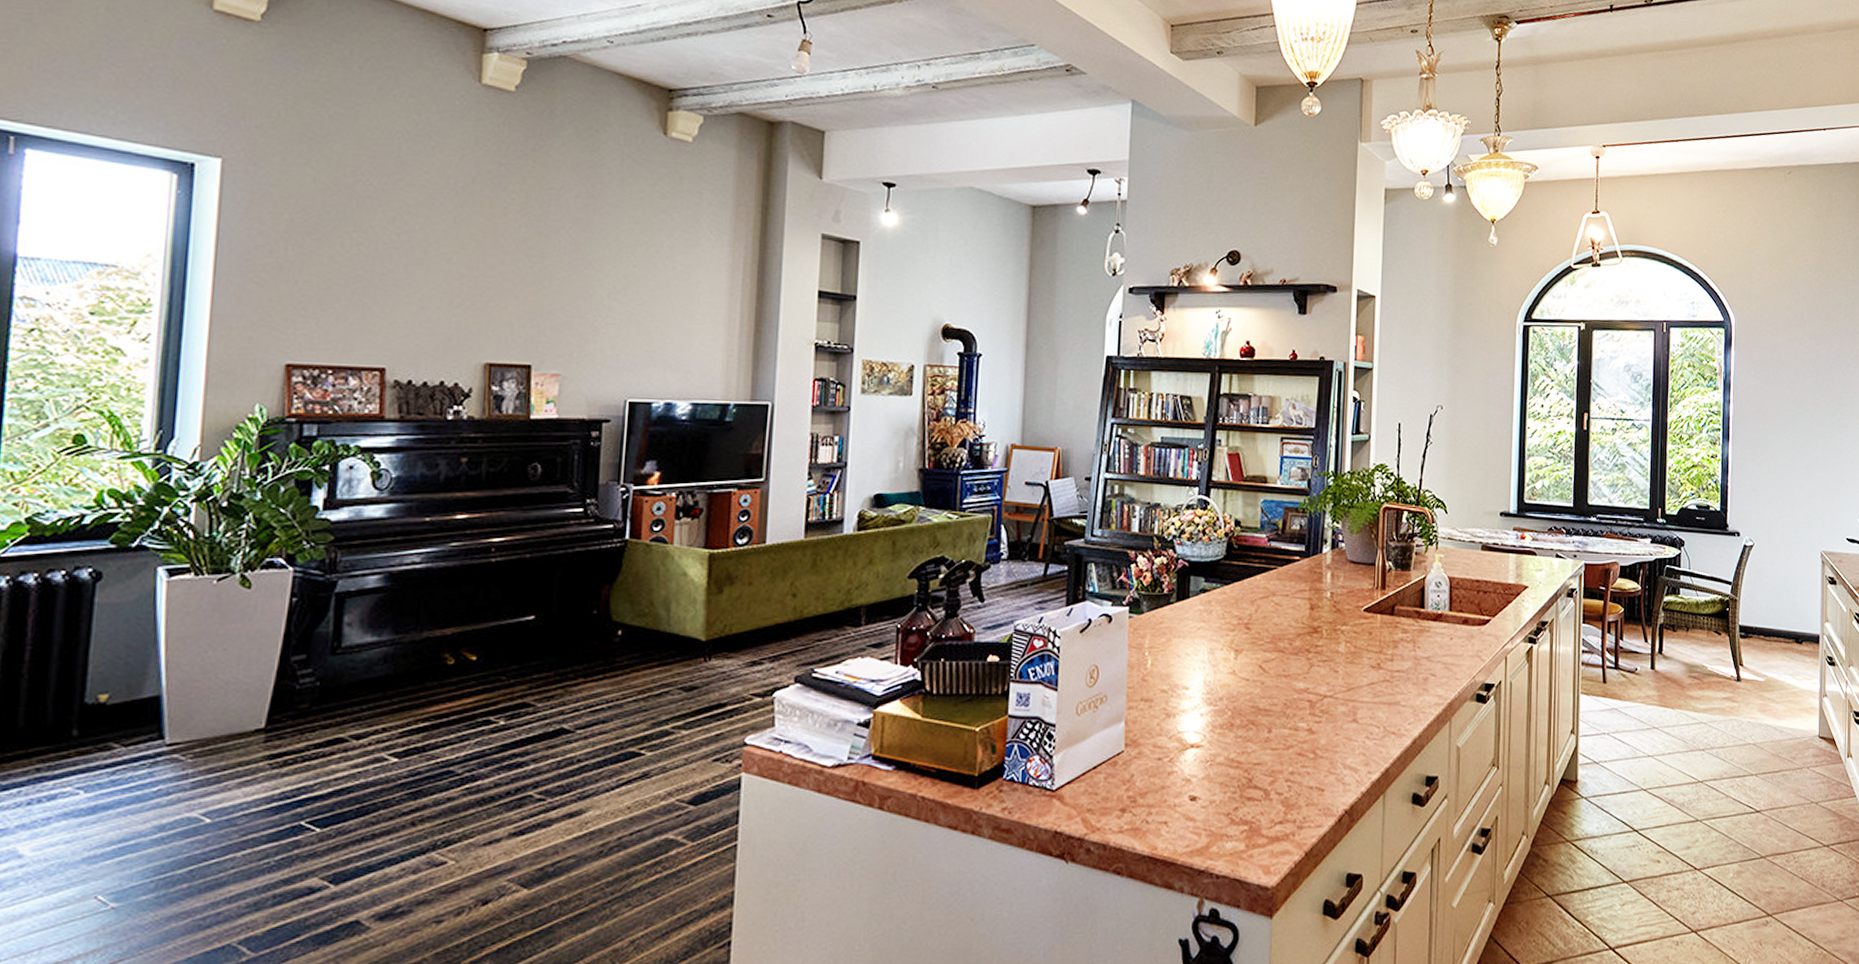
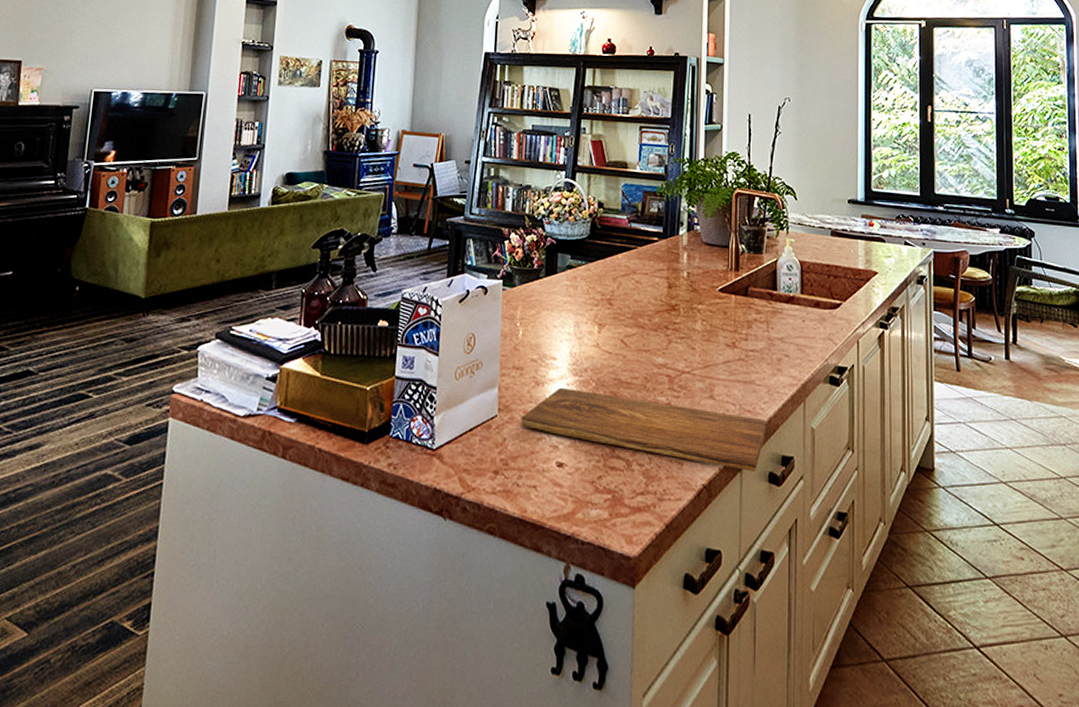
cutting board: none [1150,718,1412,794] -> present [521,387,767,471]

